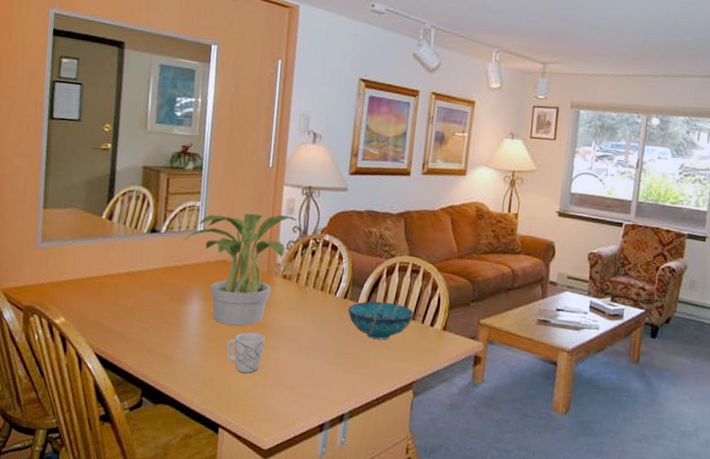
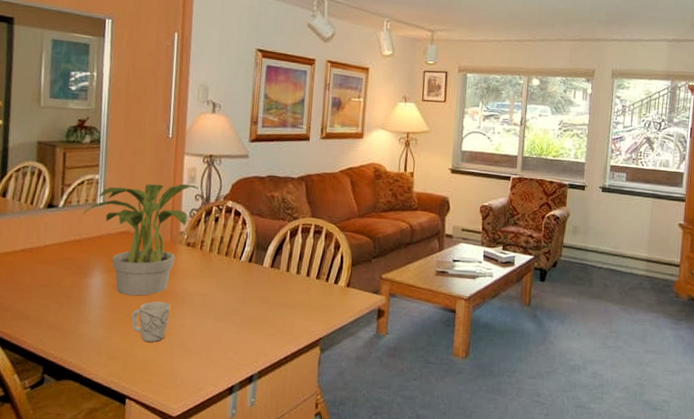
bowl: present [348,301,414,341] -> none [253,263,319,301]

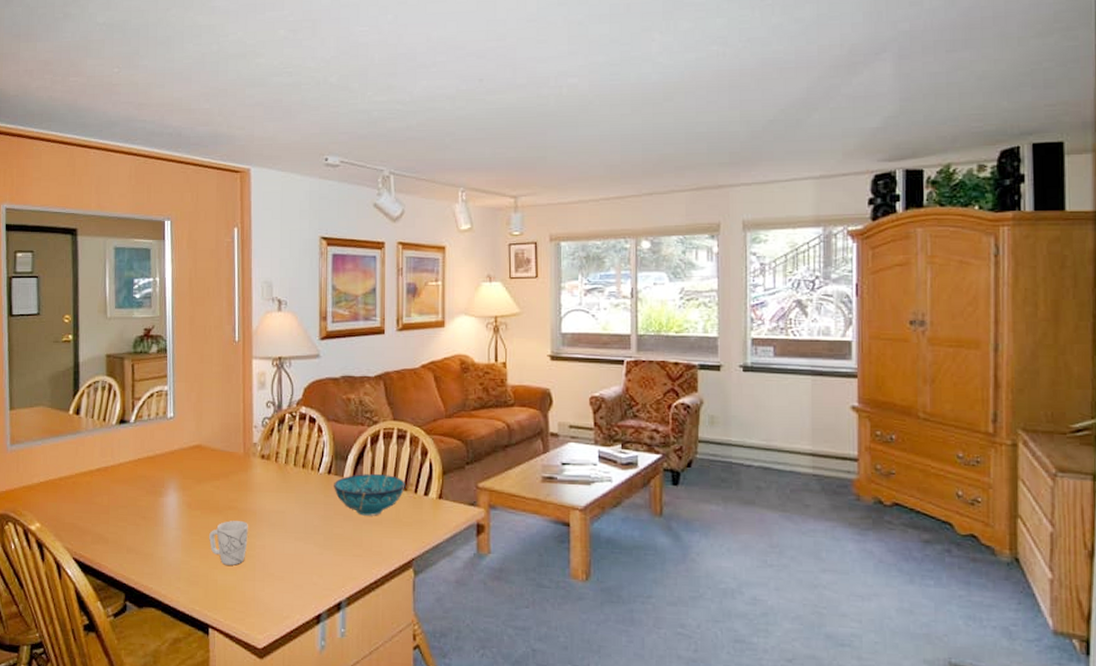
potted plant: present [83,183,199,296] -> none [154,390,269,515]
bowl: none [253,263,319,301] -> present [334,473,405,516]

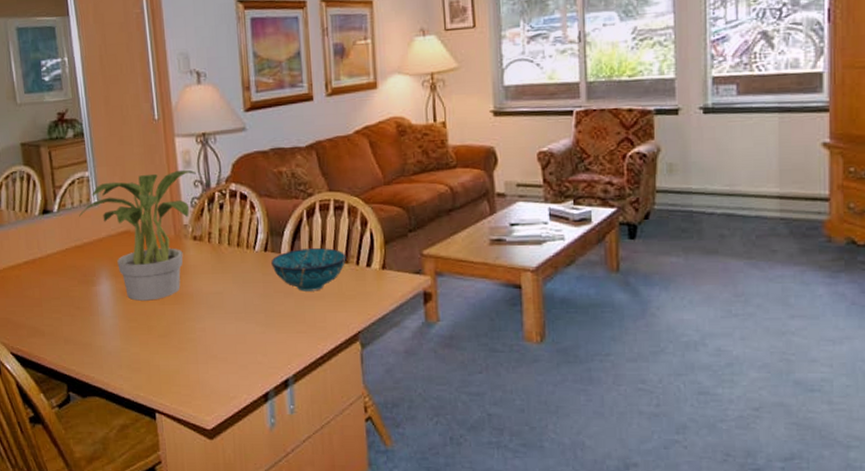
potted plant: none [154,390,269,515] -> present [79,169,196,301]
mug: present [209,521,248,566] -> none [147,305,187,350]

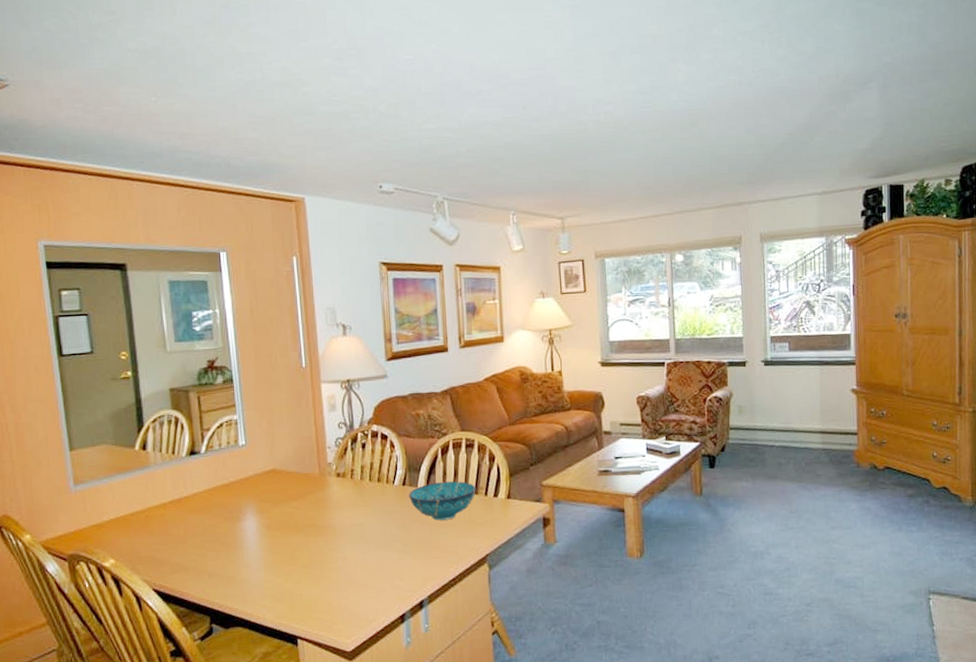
potted plant: present [79,169,196,301] -> none [226,412,340,535]

